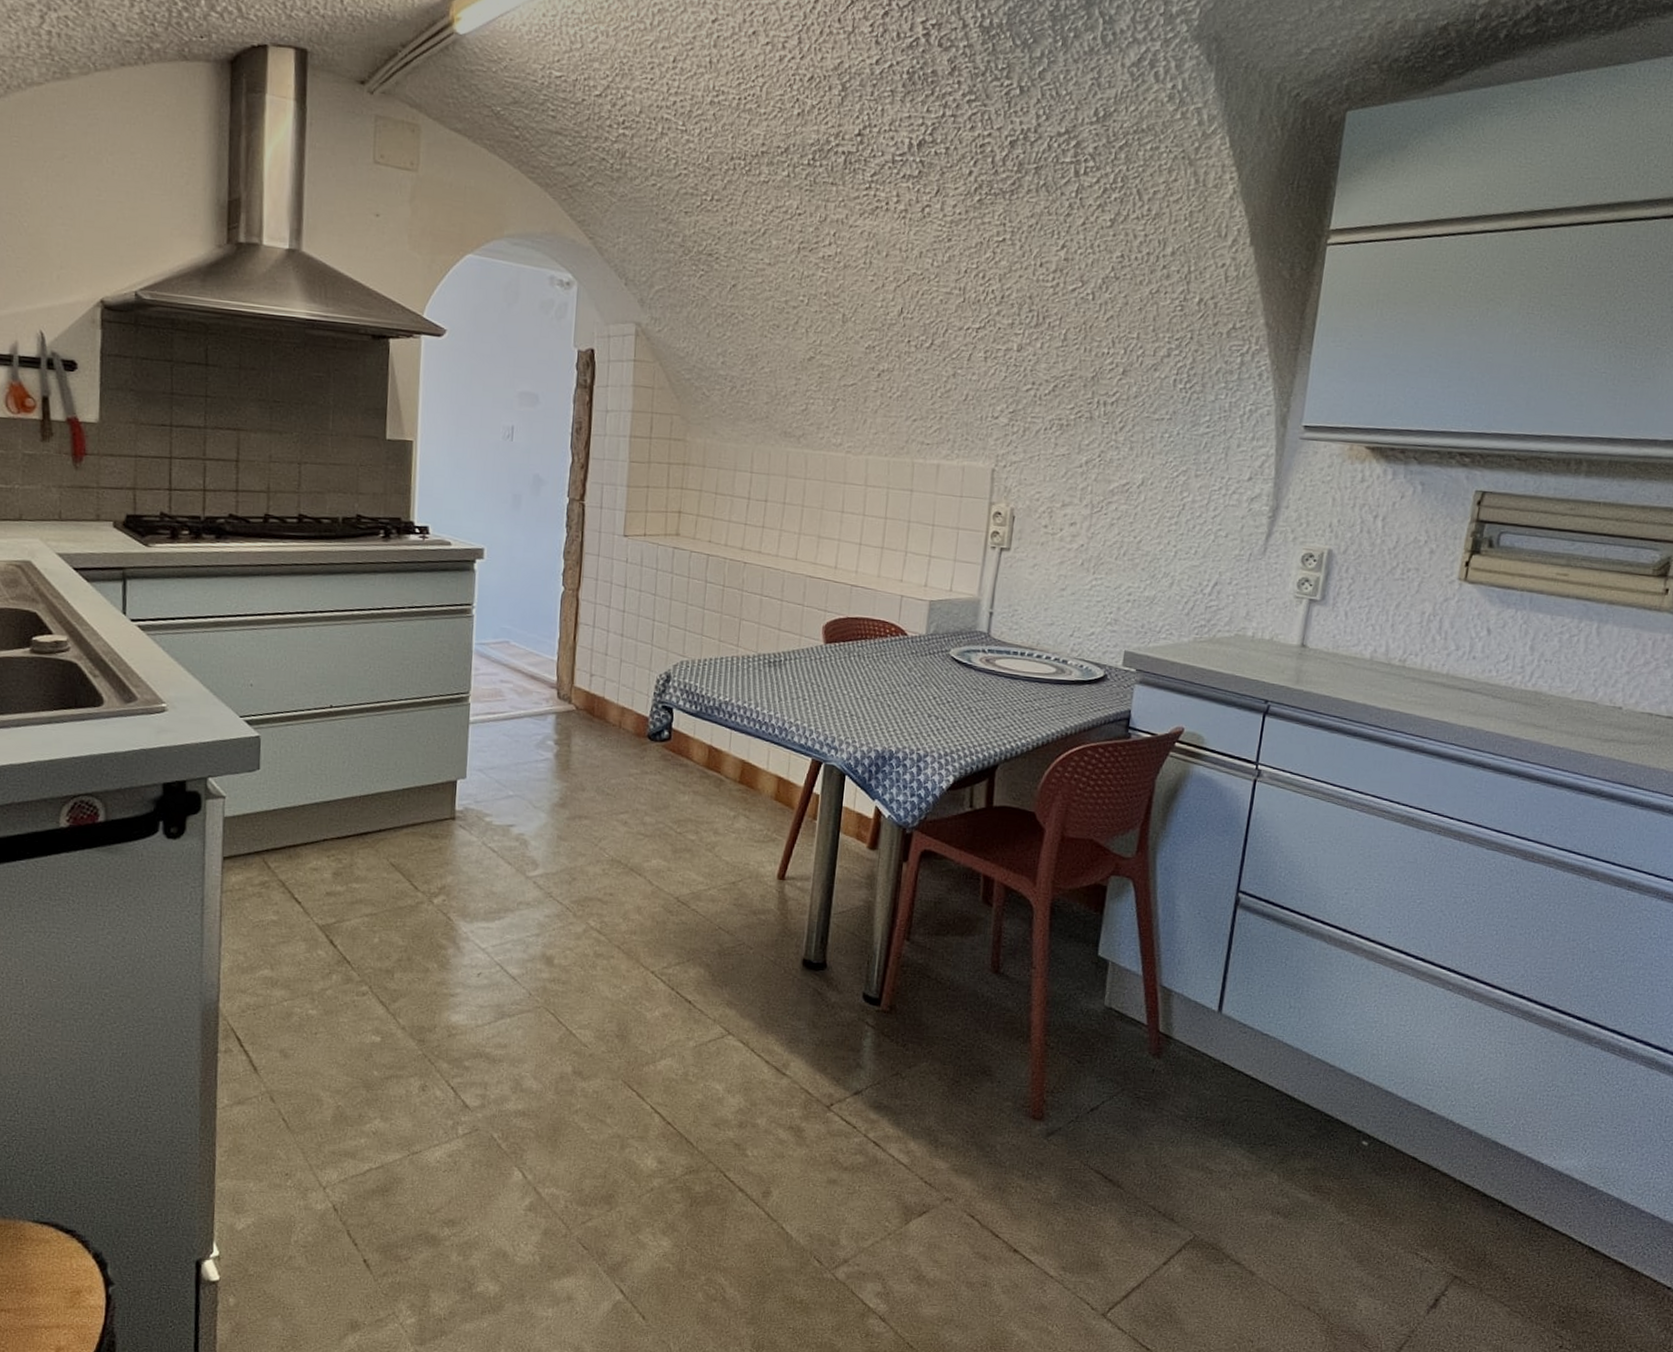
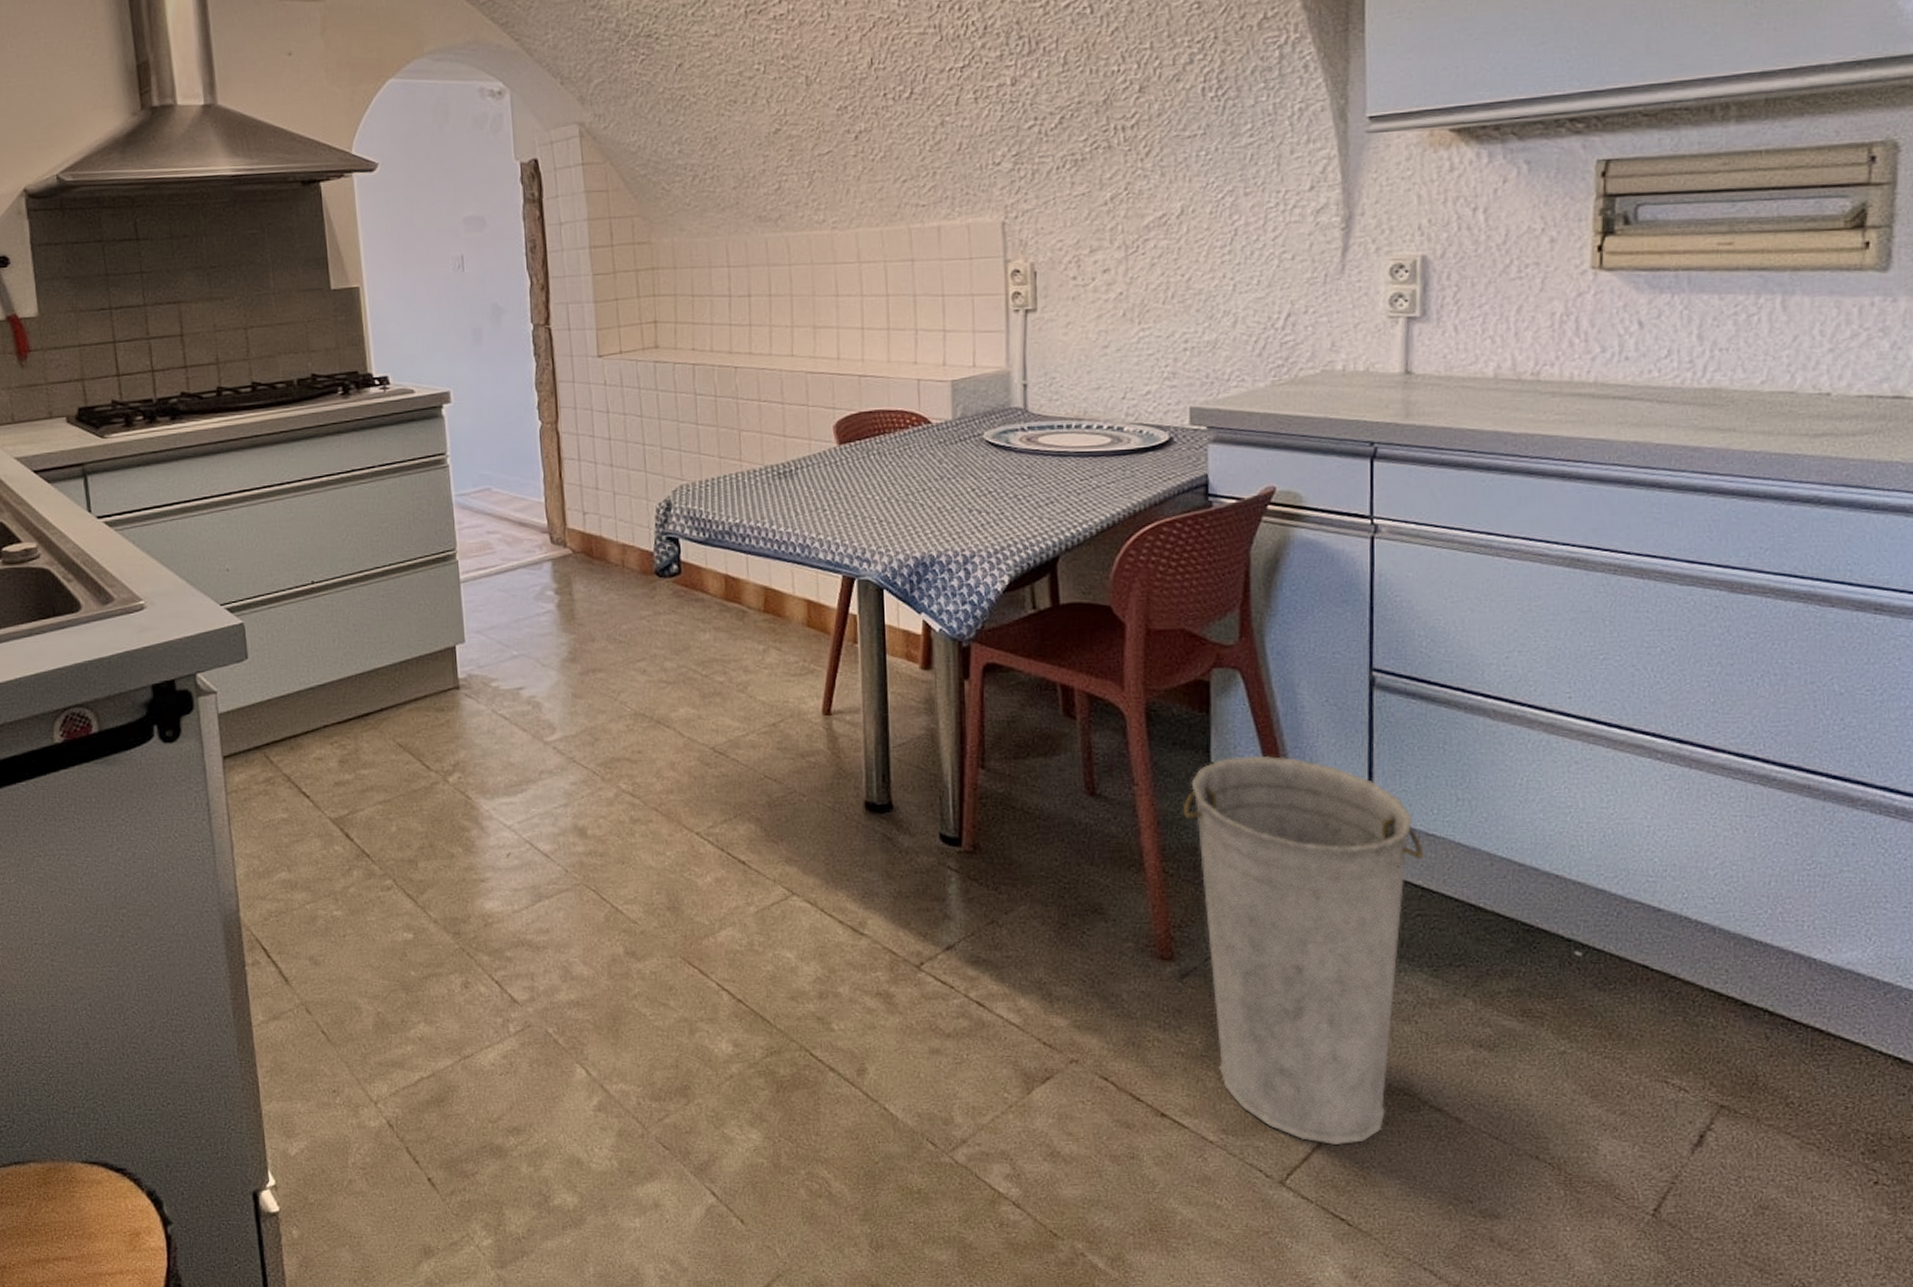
bucket: none [1067,952,1258,1287] -> present [1182,755,1425,1145]

